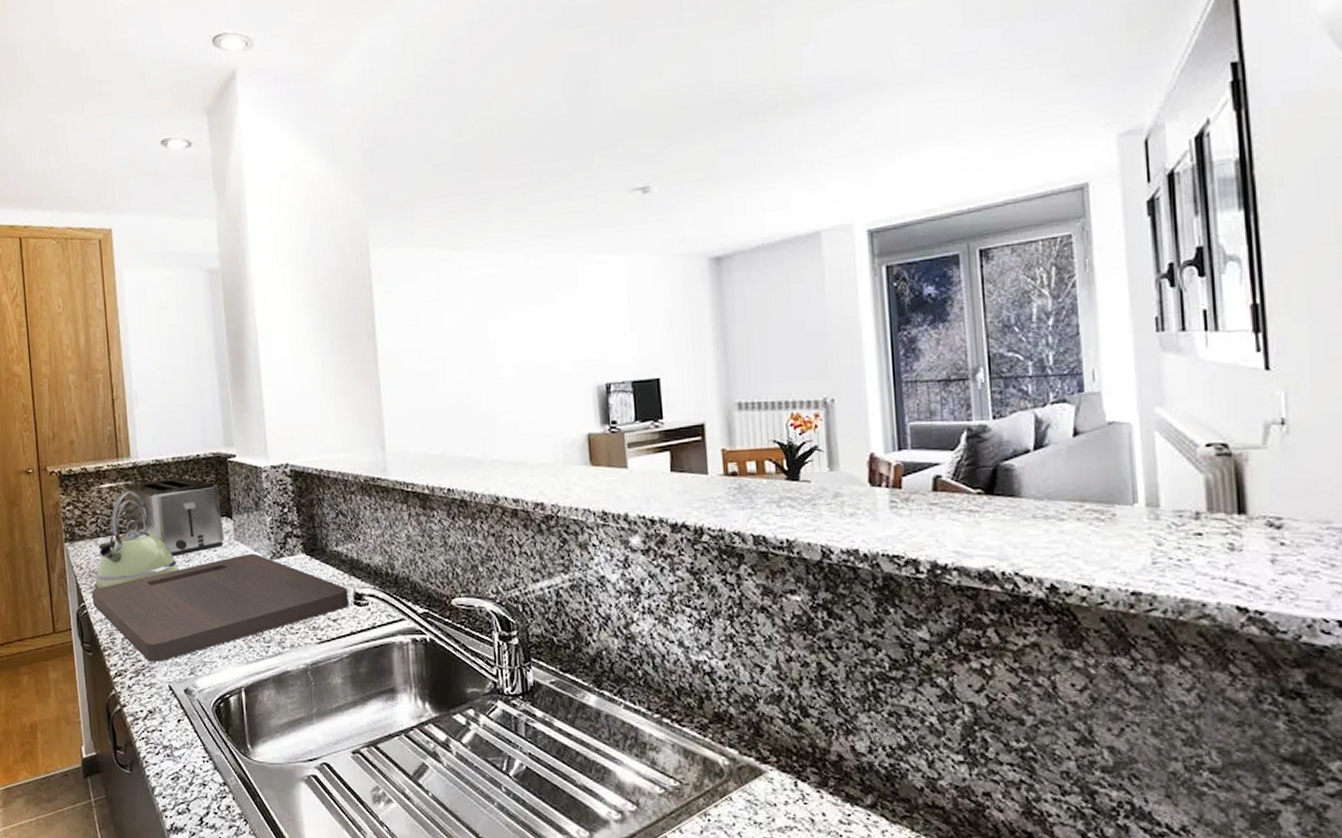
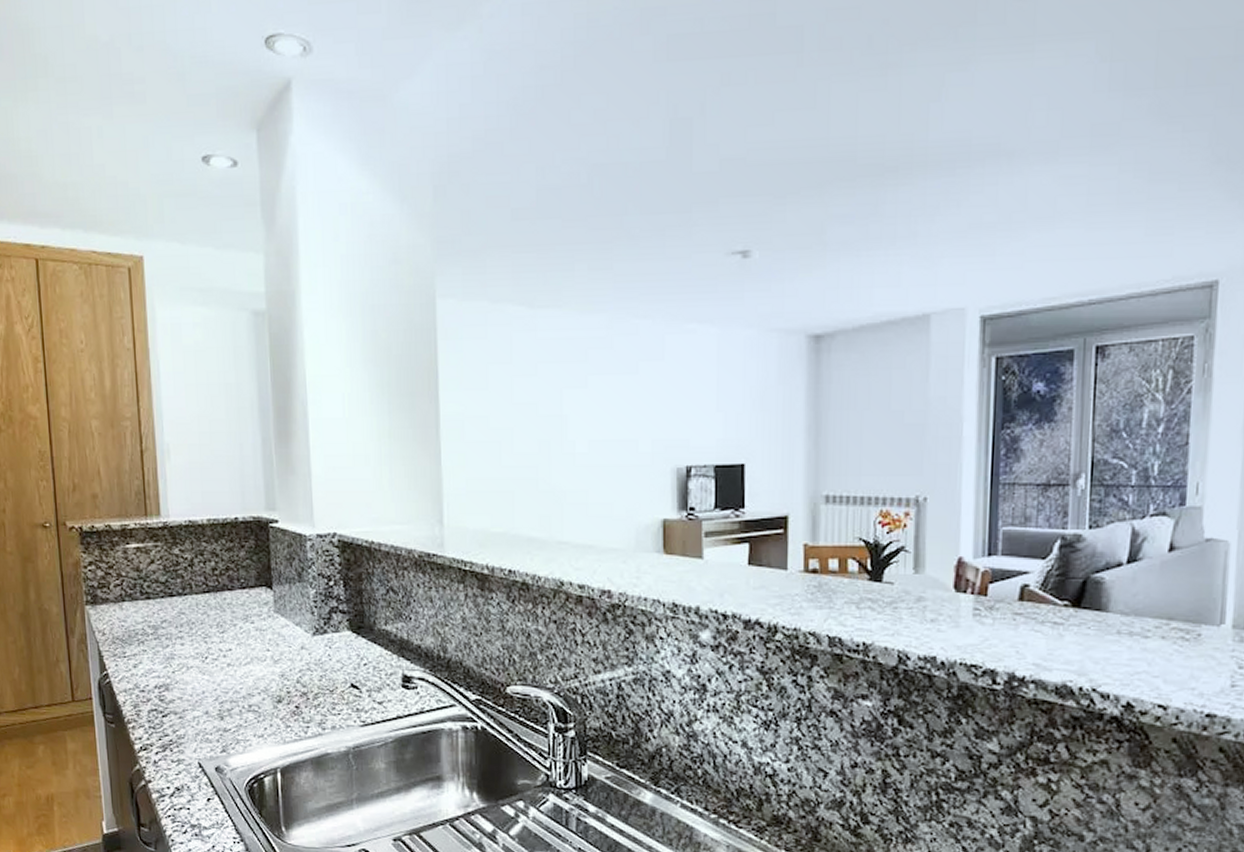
cutting board: present [92,553,349,662] -> none [115,627,396,737]
kettle: present [94,491,178,590] -> none [118,553,212,658]
toaster: present [122,477,224,557] -> none [151,541,262,627]

